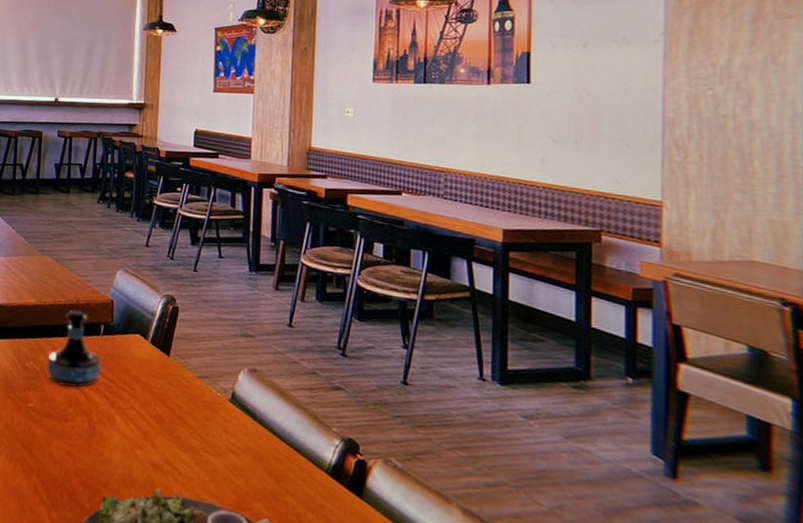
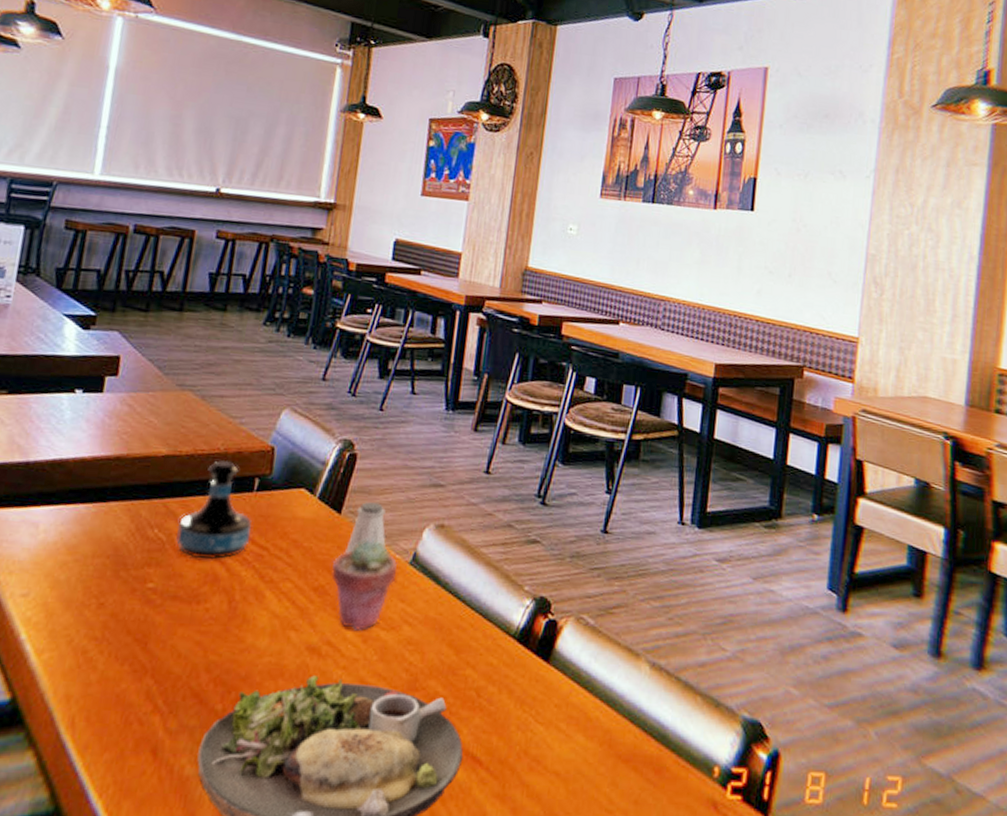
potted succulent: none [166,377,220,454] -> present [331,538,398,631]
saltshaker: none [174,347,208,389] -> present [344,502,386,553]

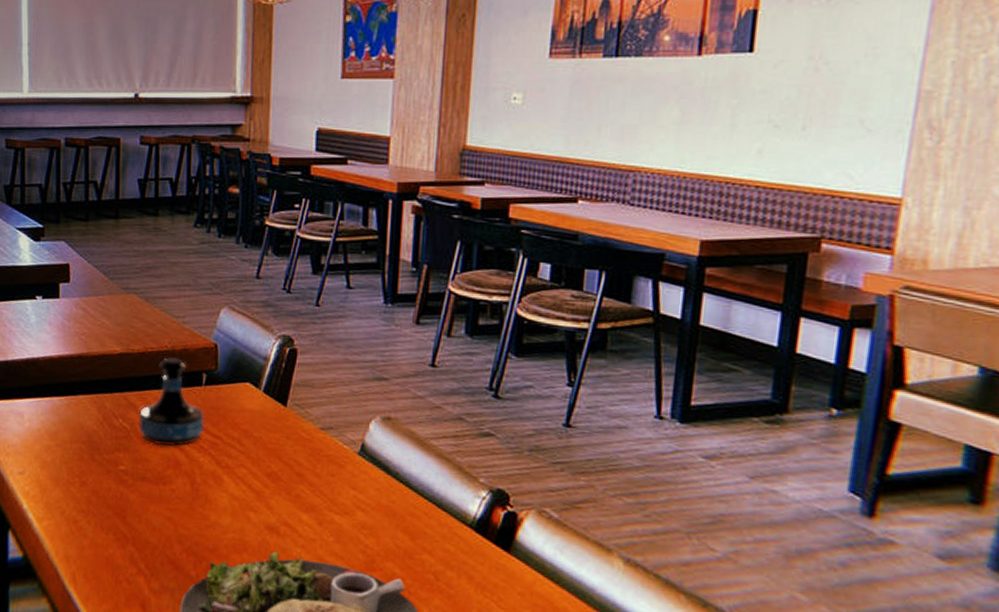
potted succulent: present [331,538,398,631] -> none [283,429,347,514]
saltshaker: present [344,502,386,553] -> none [293,395,333,443]

